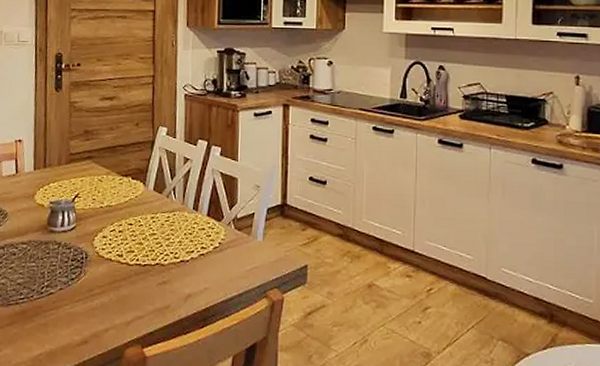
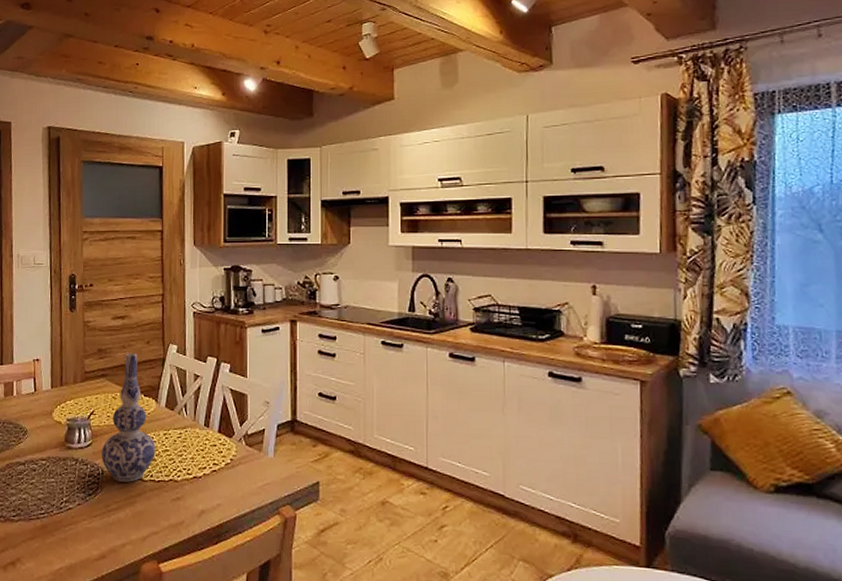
vase: none [86,135,143,266] -> present [101,353,156,482]

